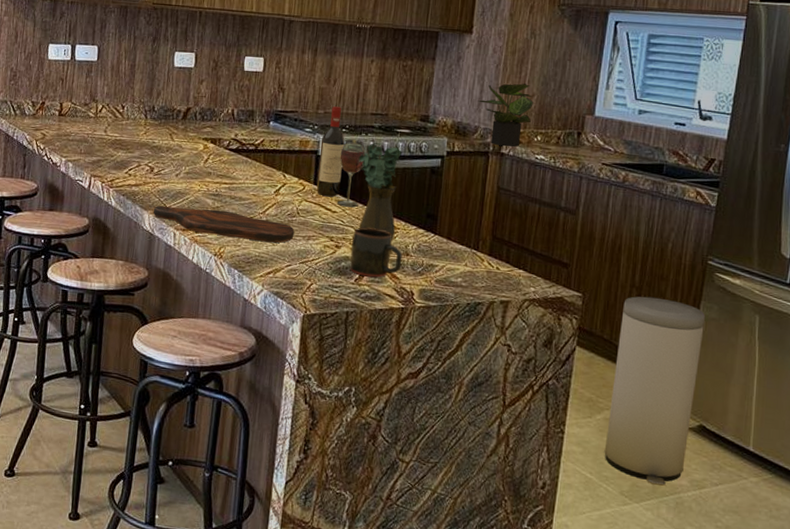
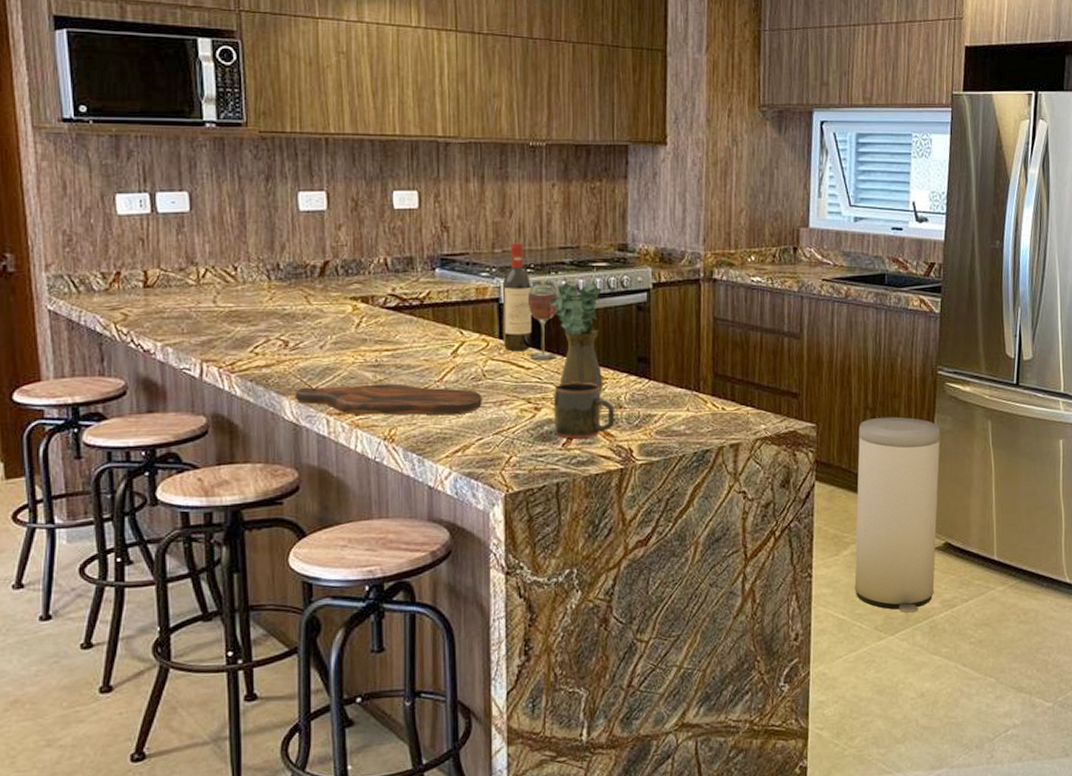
potted plant: present [478,83,534,148] -> none [681,198,743,271]

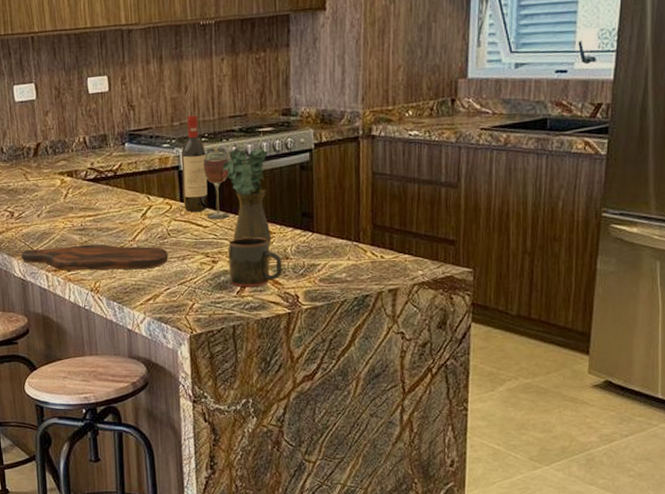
pedal bin: present [854,416,941,613] -> none [510,259,604,446]

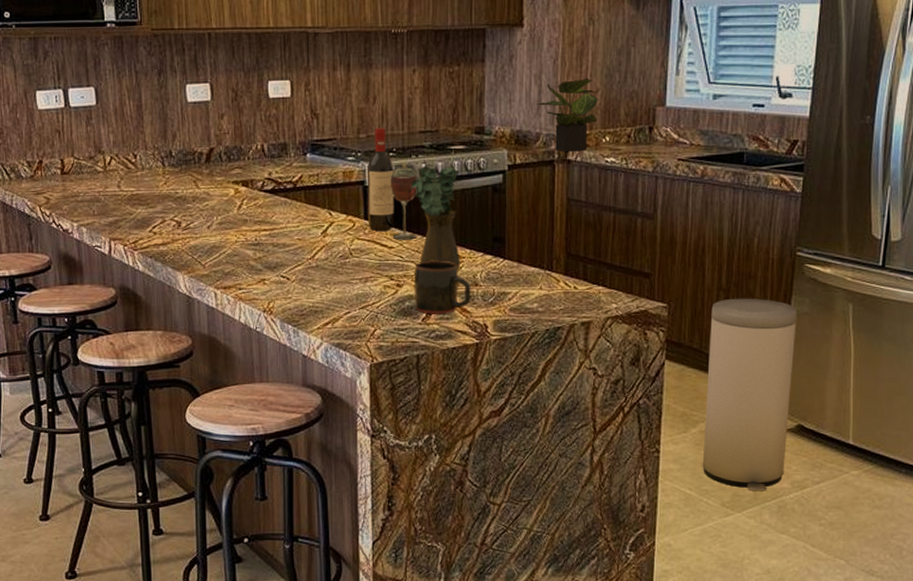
cutting board: present [21,244,168,271] -> none [187,261,349,291]
potted plant: none [340,56,400,129] -> present [537,78,598,153]
pedal bin: none [510,259,604,446] -> present [702,298,798,491]

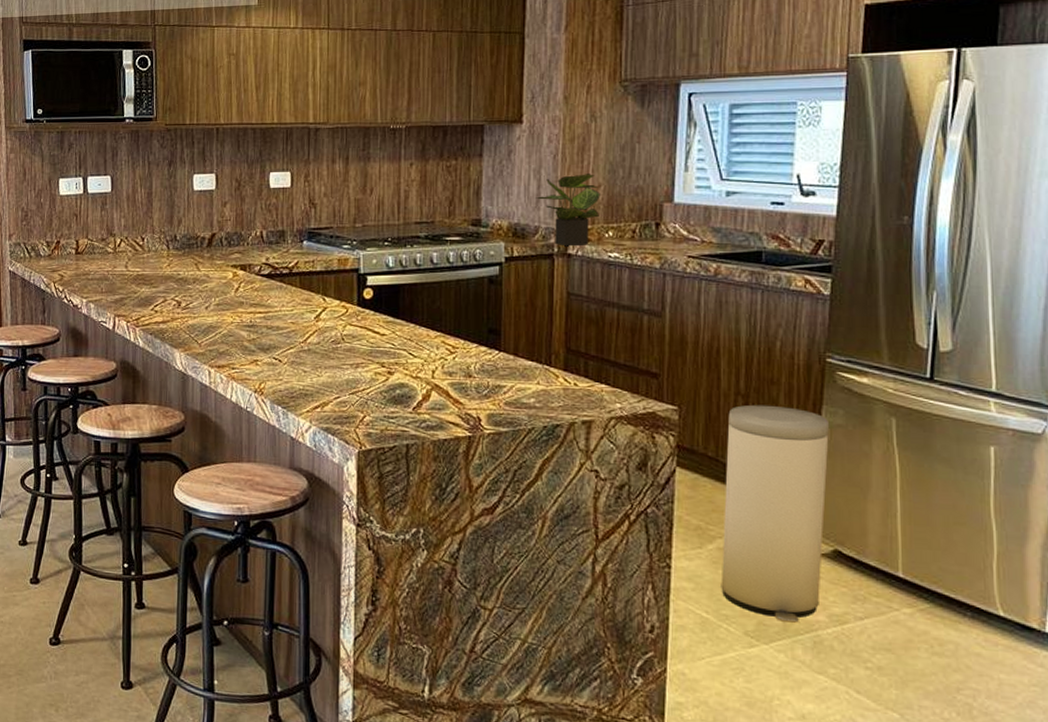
wine bottle: present [367,128,394,232] -> none [360,218,388,319]
wineglass: present [390,164,418,240] -> none [384,253,413,328]
vase: present [410,160,461,274] -> none [405,250,454,364]
mug: present [413,260,471,314] -> none [405,349,465,404]

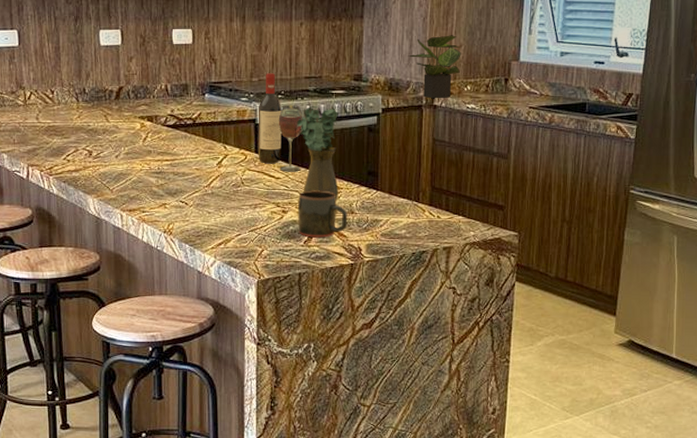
wine bottle: none [360,218,388,319] -> present [258,73,282,164]
wineglass: none [384,253,413,328] -> present [278,105,303,172]
vase: none [405,250,454,364] -> present [296,102,339,203]
mug: none [405,349,465,404] -> present [297,190,348,238]
pedal bin: present [721,404,830,623] -> none [546,229,630,398]

